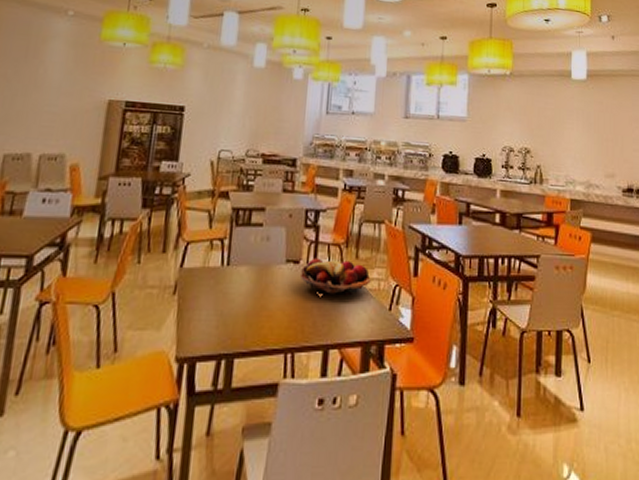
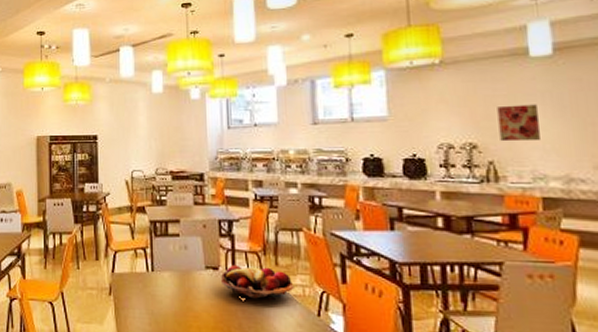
wall art: none [546,118,573,150] -> present [497,104,540,142]

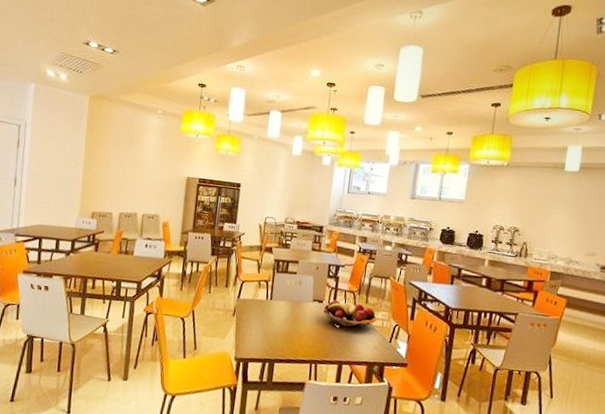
wall art: present [497,104,540,142] -> none [534,203,561,231]

